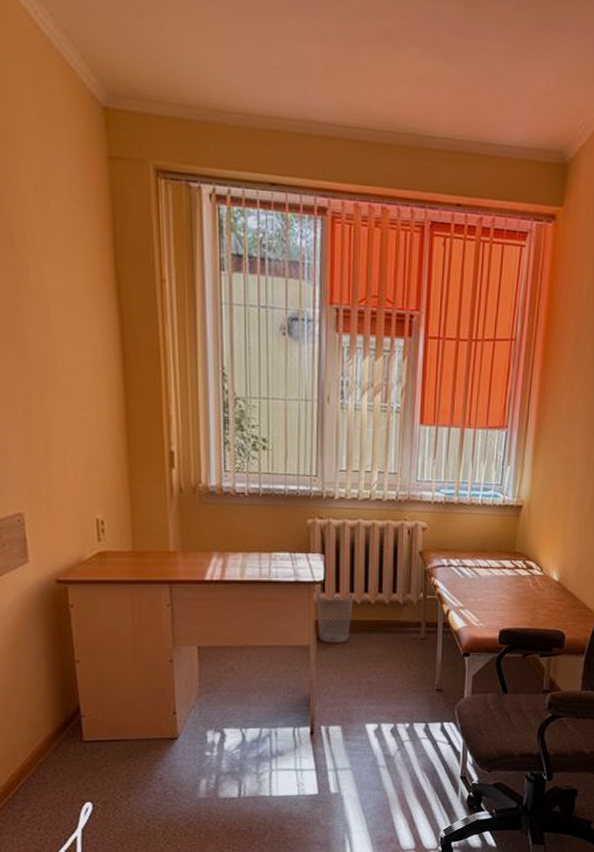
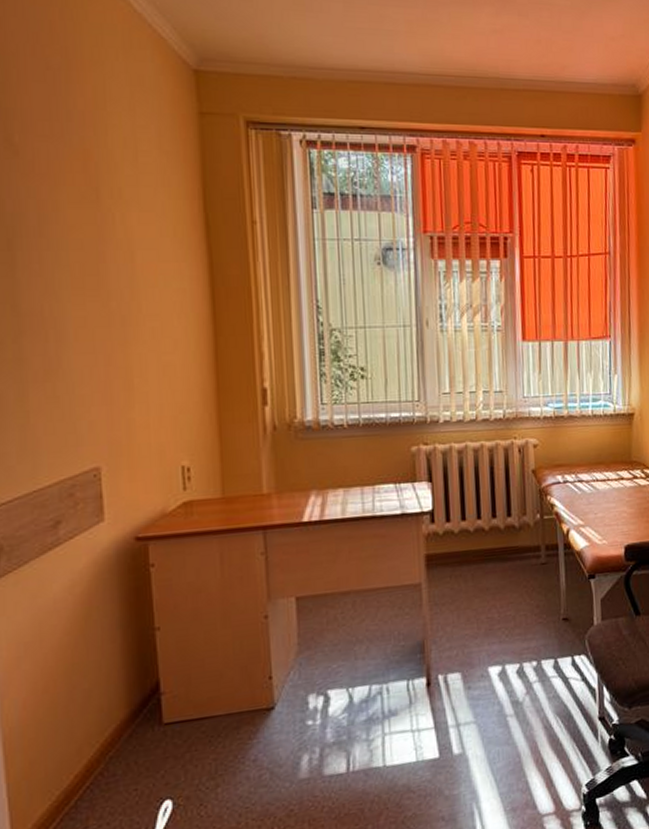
wastebasket: present [316,592,354,643] -> none [425,520,466,579]

